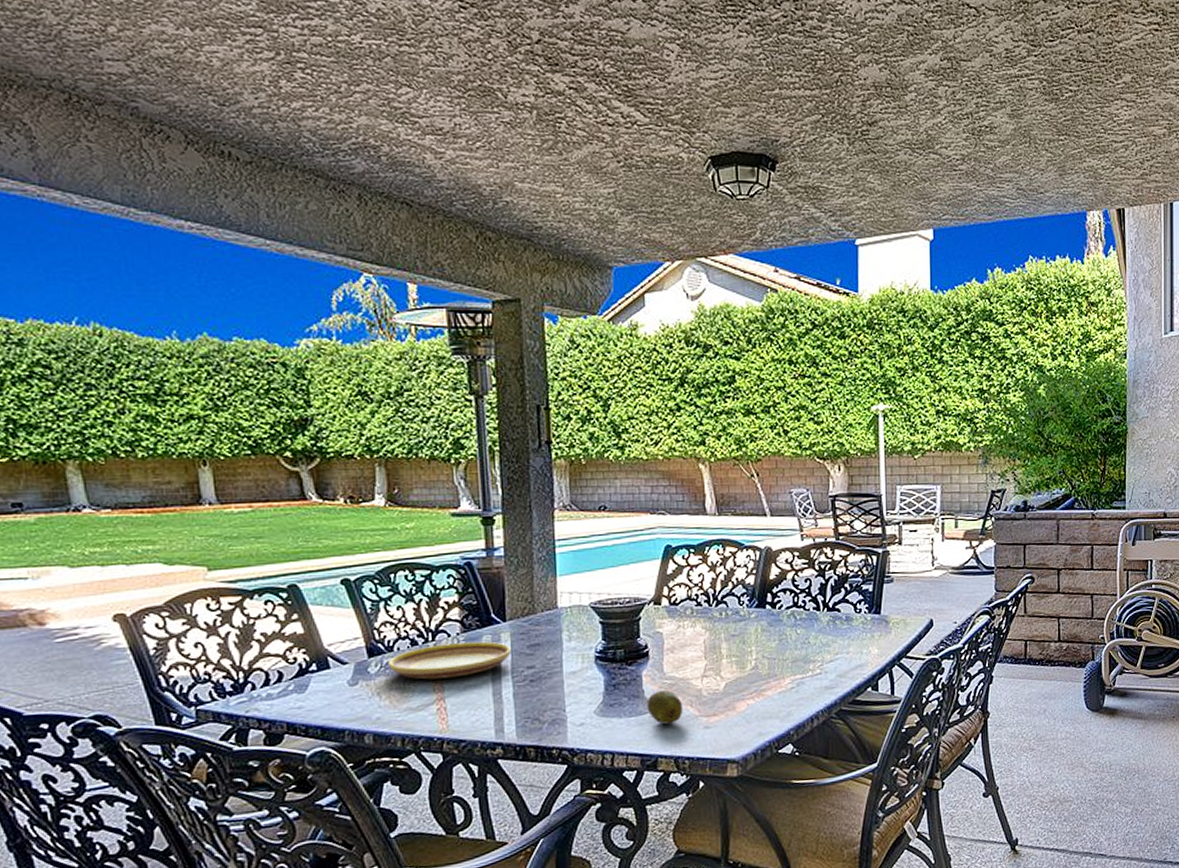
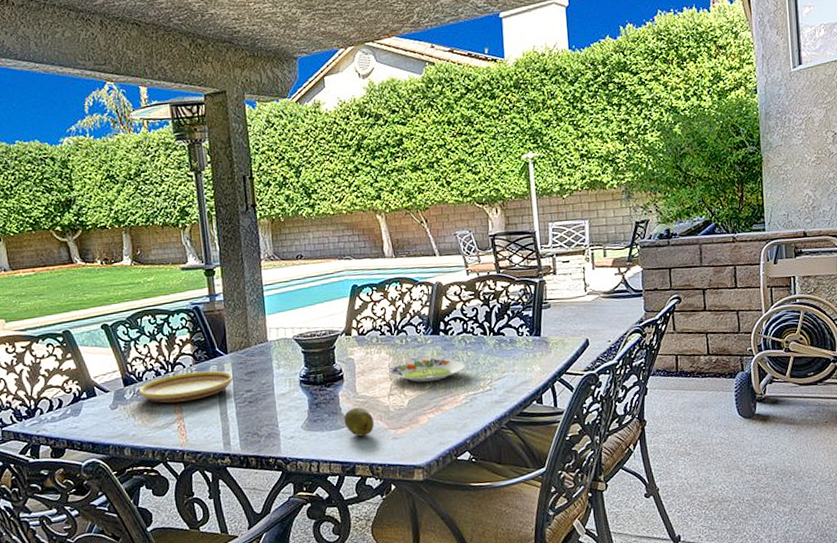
salad plate: none [704,634,793,663] -> present [389,357,465,382]

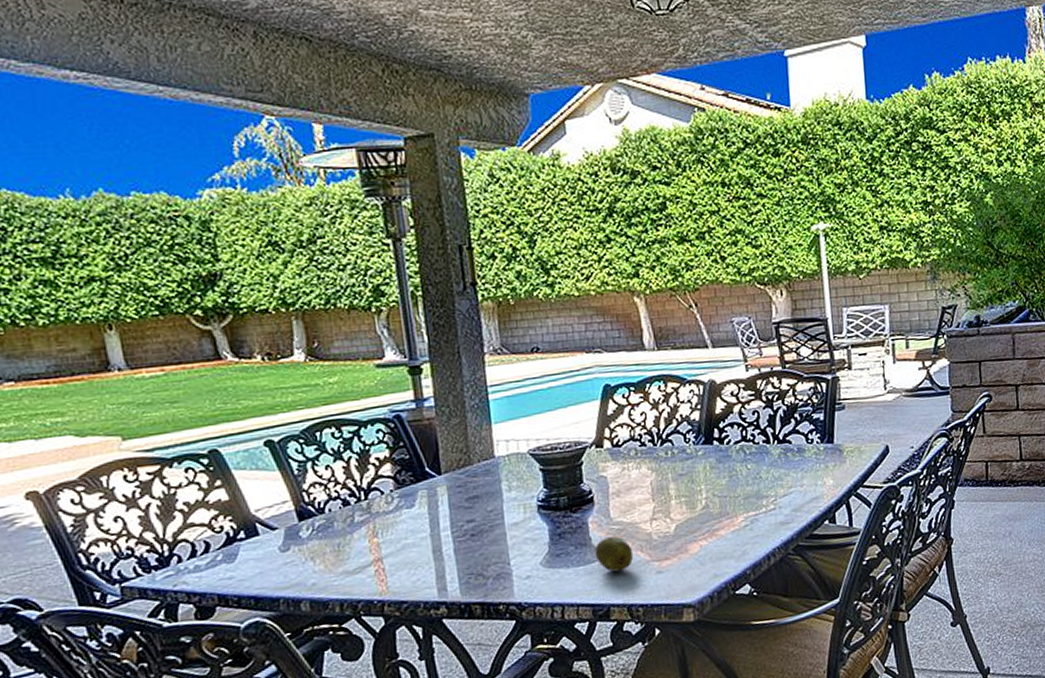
plate: present [139,370,233,403] -> none [320,496,449,541]
salad plate: present [389,357,465,382] -> none [651,471,744,503]

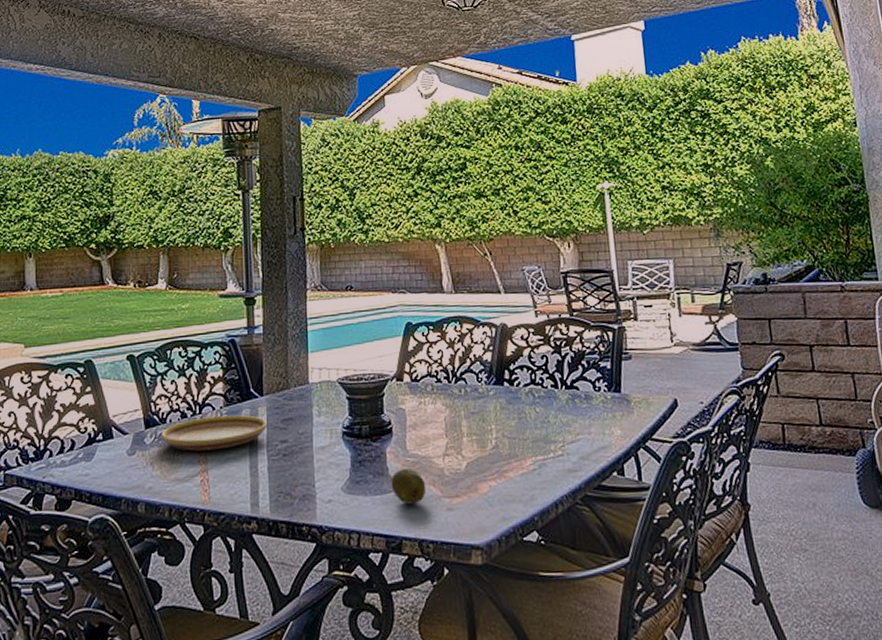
plate: none [320,496,449,541] -> present [162,415,267,451]

